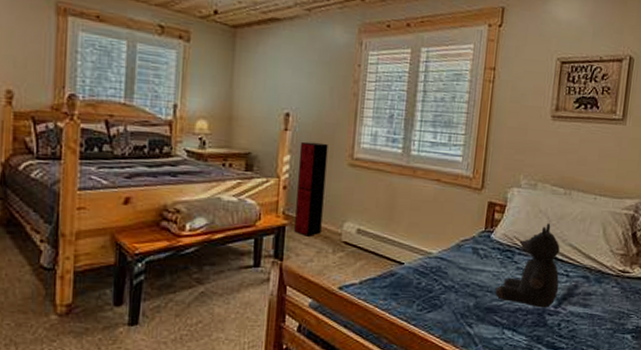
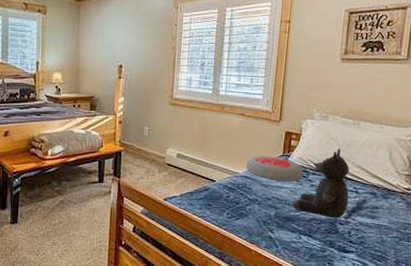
locker: present [294,141,328,237] -> none [128,86,153,160]
cushion: none [441,232,508,263] -> present [245,156,304,181]

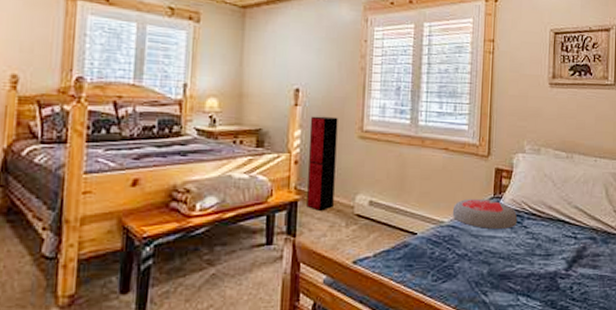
locker: none [128,86,153,160] -> present [307,116,338,211]
teddy bear: present [292,149,350,219] -> none [507,187,568,272]

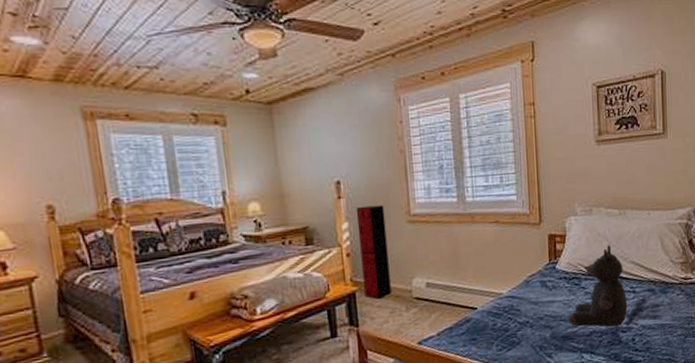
cushion: present [452,199,518,229] -> none [509,266,576,295]
teddy bear: none [507,187,568,272] -> present [568,245,628,328]

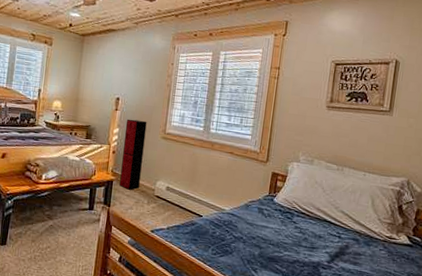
teddy bear: present [568,245,628,328] -> none [276,193,333,263]

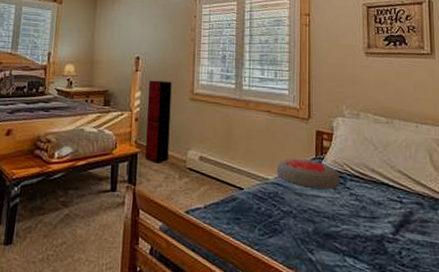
cushion: none [232,194,288,222] -> present [276,159,341,189]

